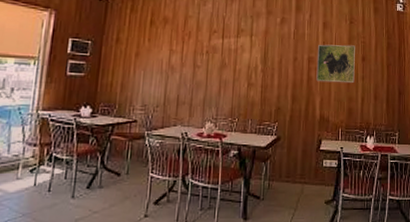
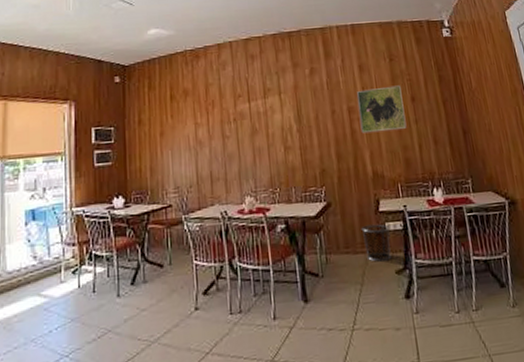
waste bin: none [302,160,327,192] -> present [361,224,392,262]

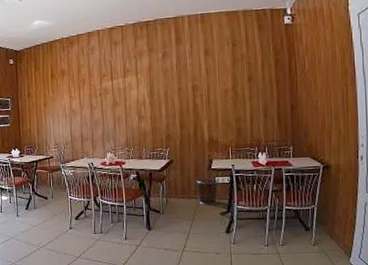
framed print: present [357,85,407,134] -> none [201,67,242,107]

